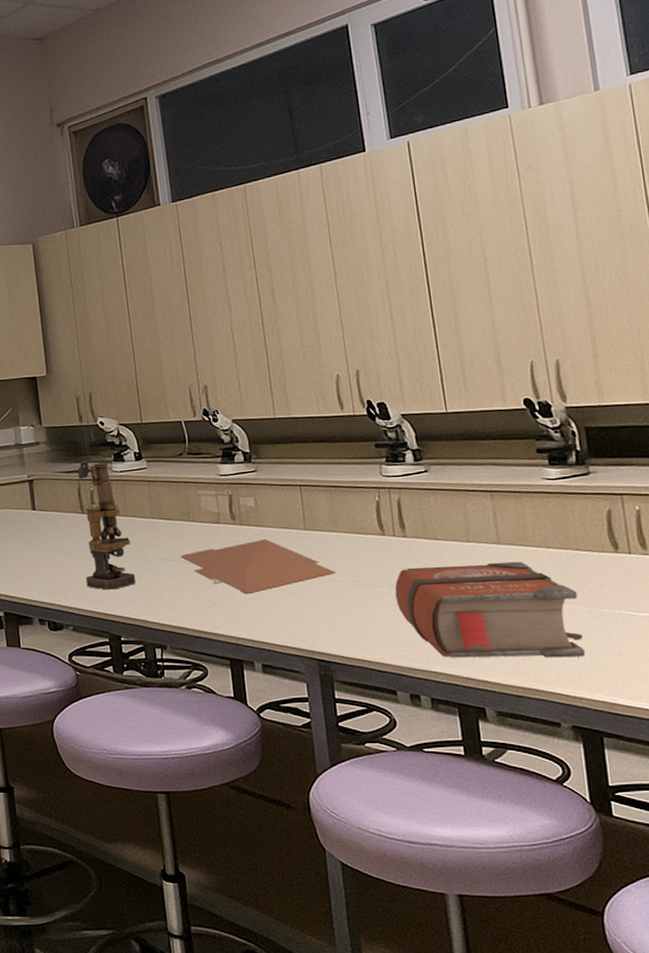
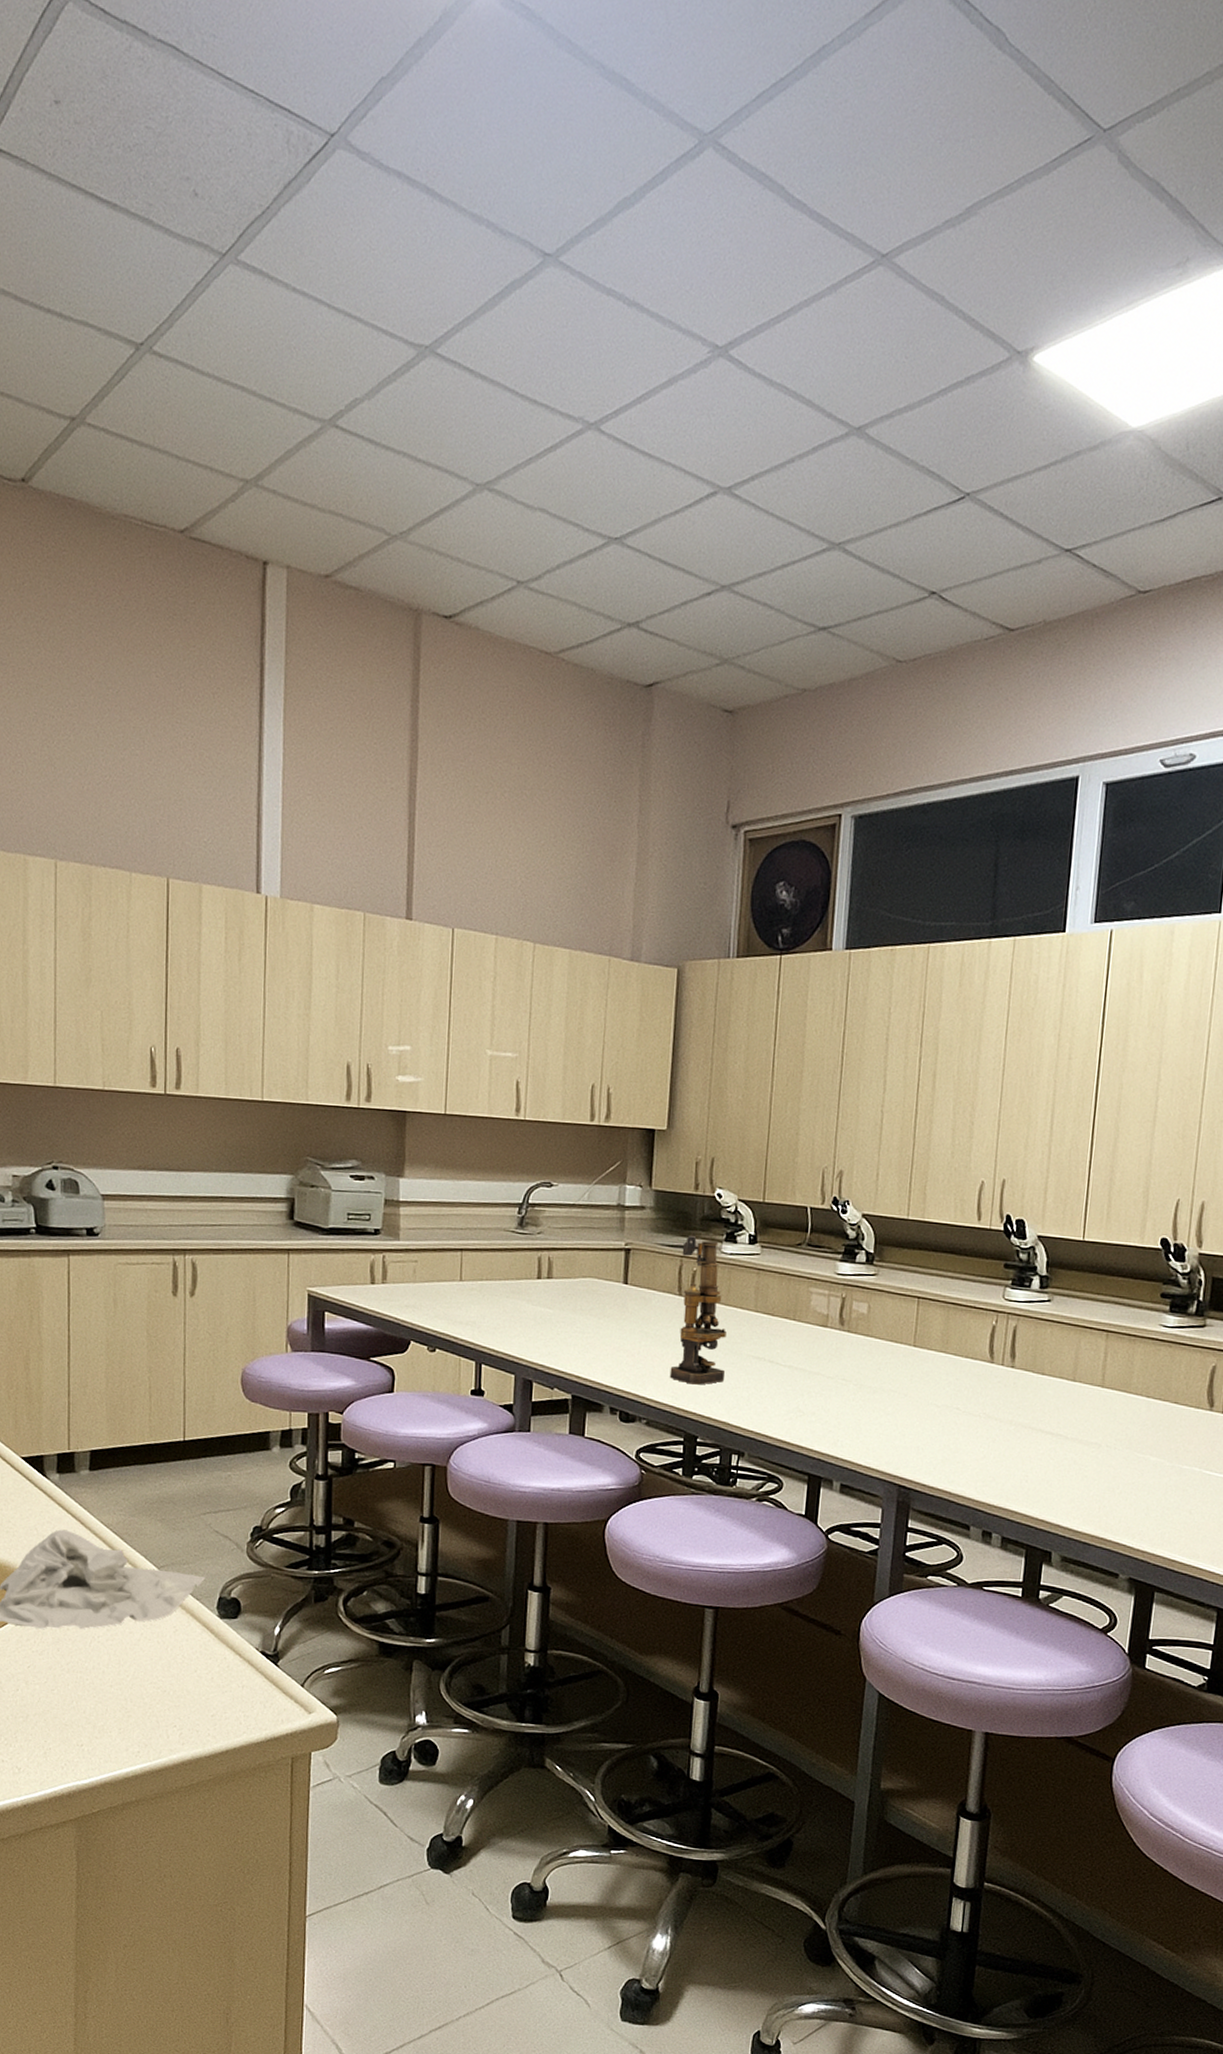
papers: present [180,538,336,595] -> none [778,1350,936,1408]
bible: present [395,561,585,658] -> none [989,1400,1165,1511]

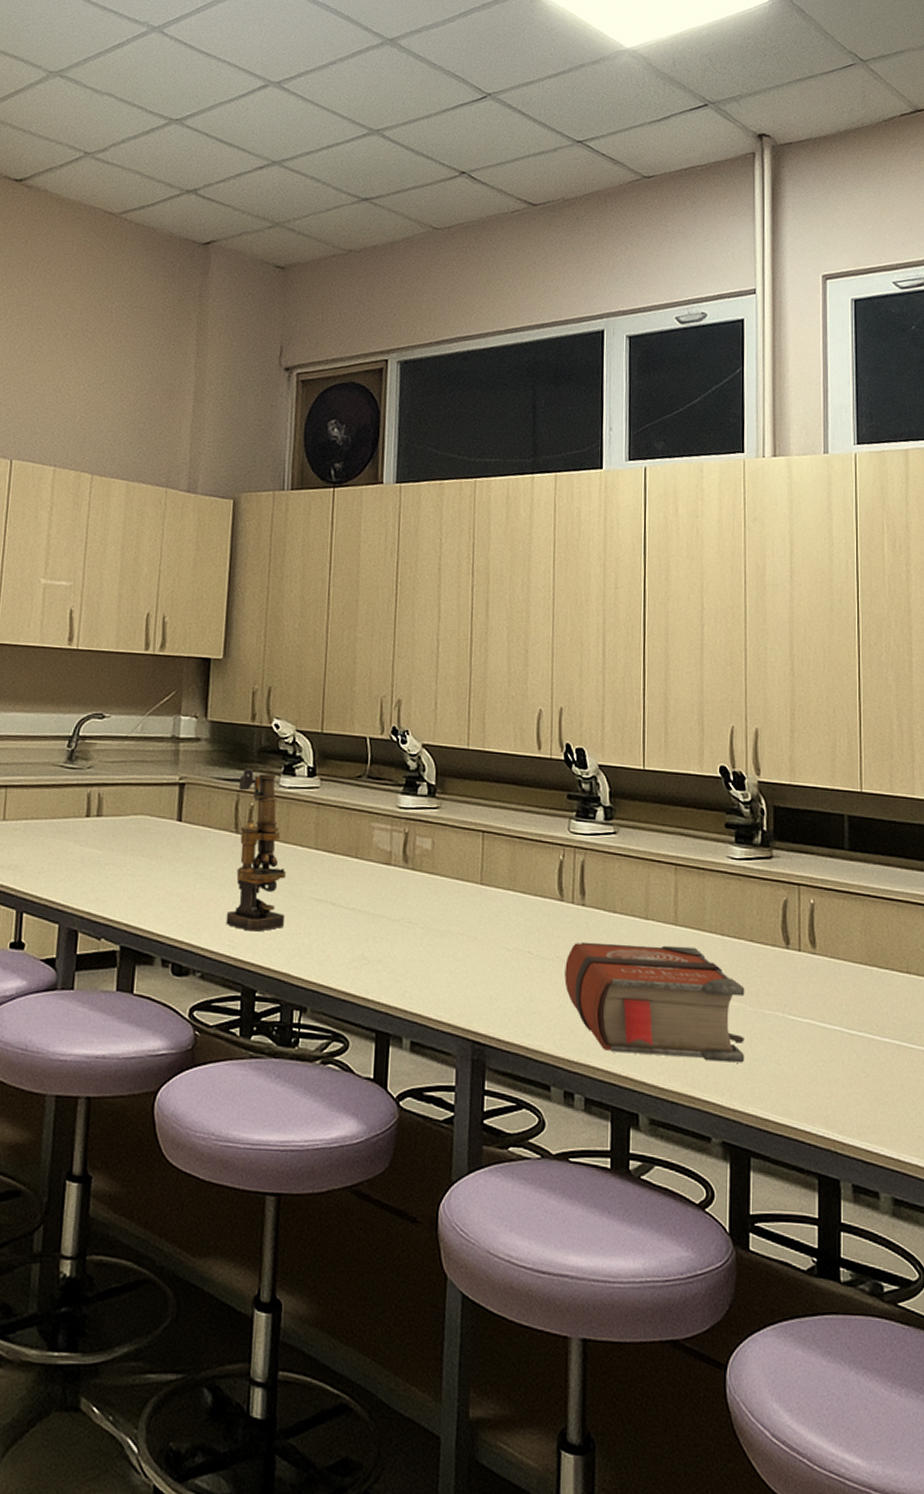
bible: none [989,1400,1165,1511] -> present [564,941,745,1063]

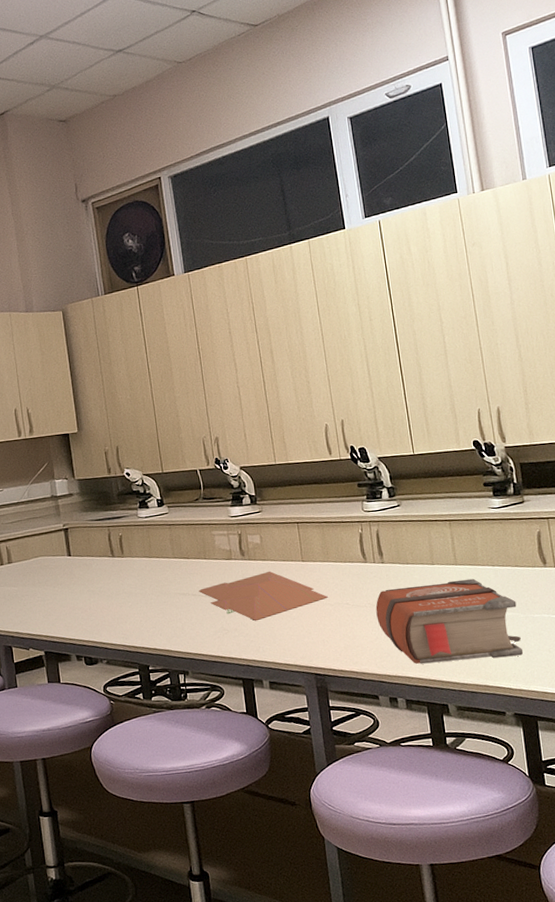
microscope: present [226,769,286,932] -> none [107,509,161,625]
papers: none [340,889,506,955] -> present [199,571,328,621]

